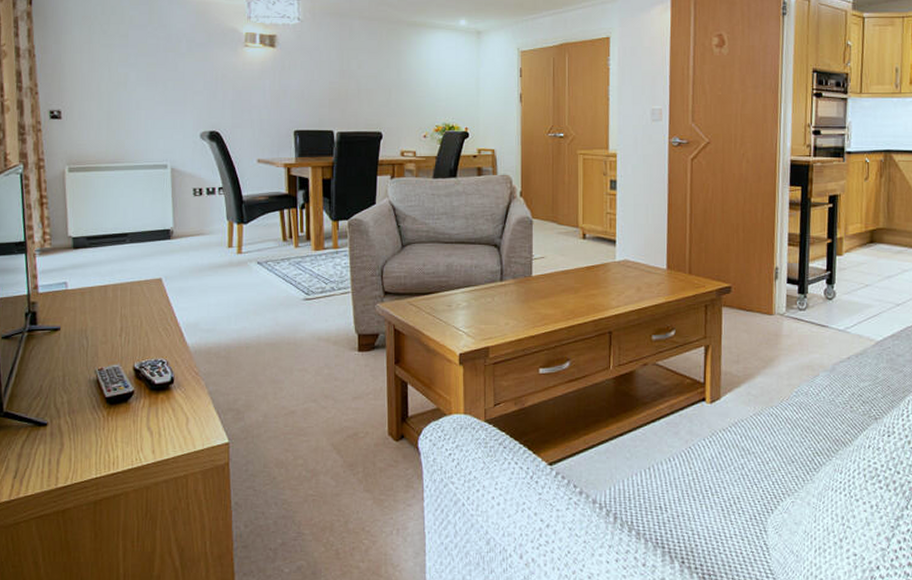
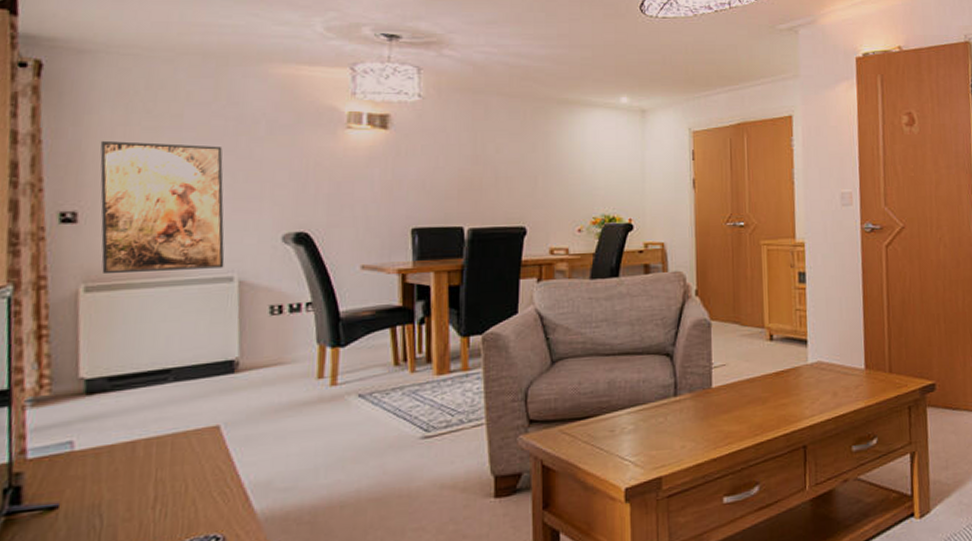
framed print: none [73,55,161,158] -> present [100,140,225,273]

